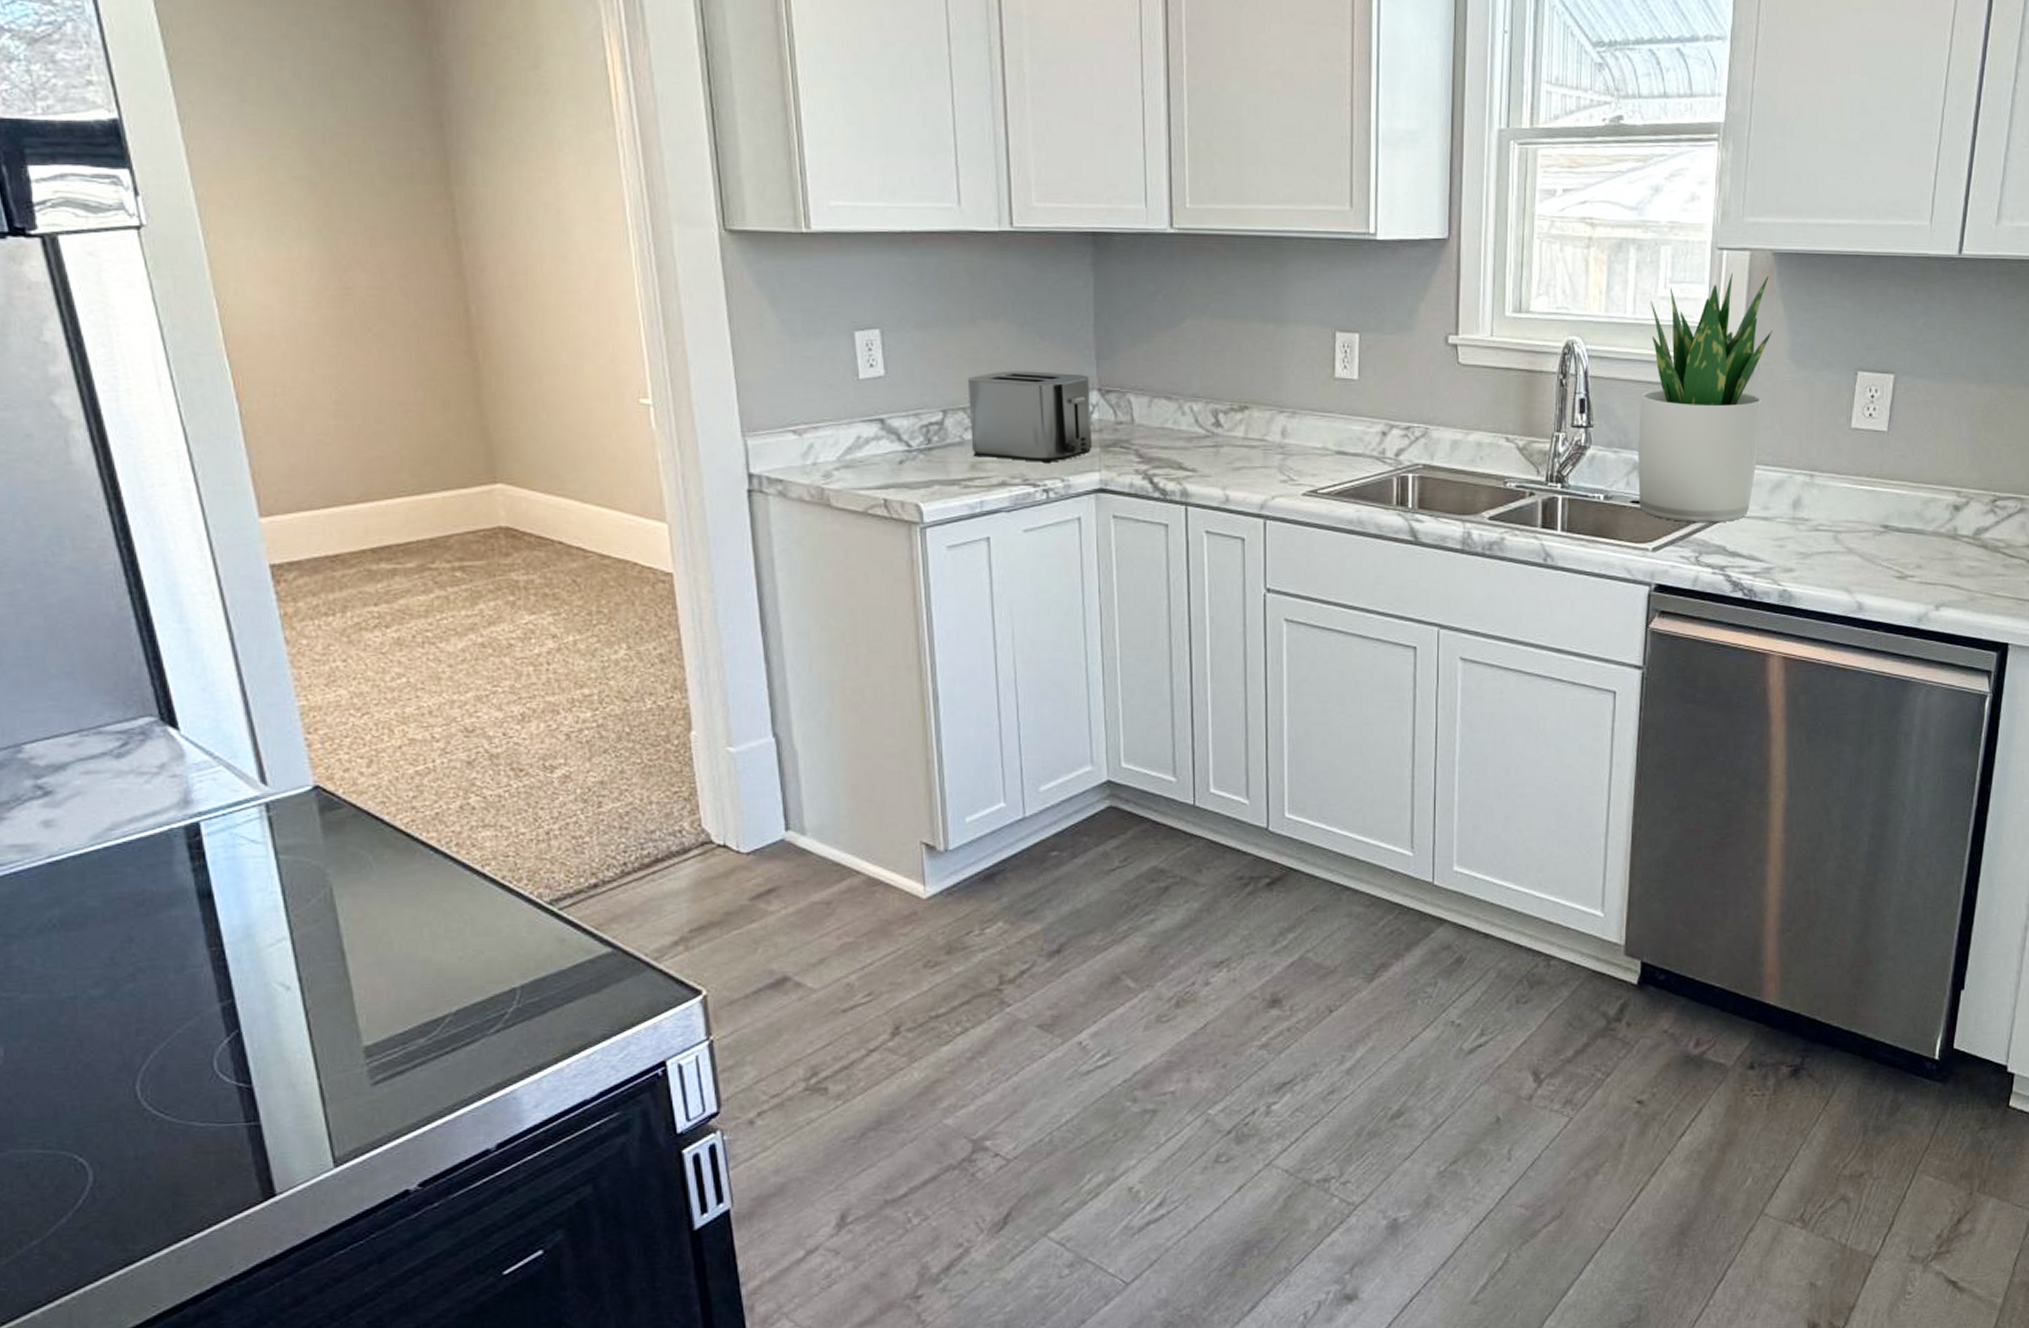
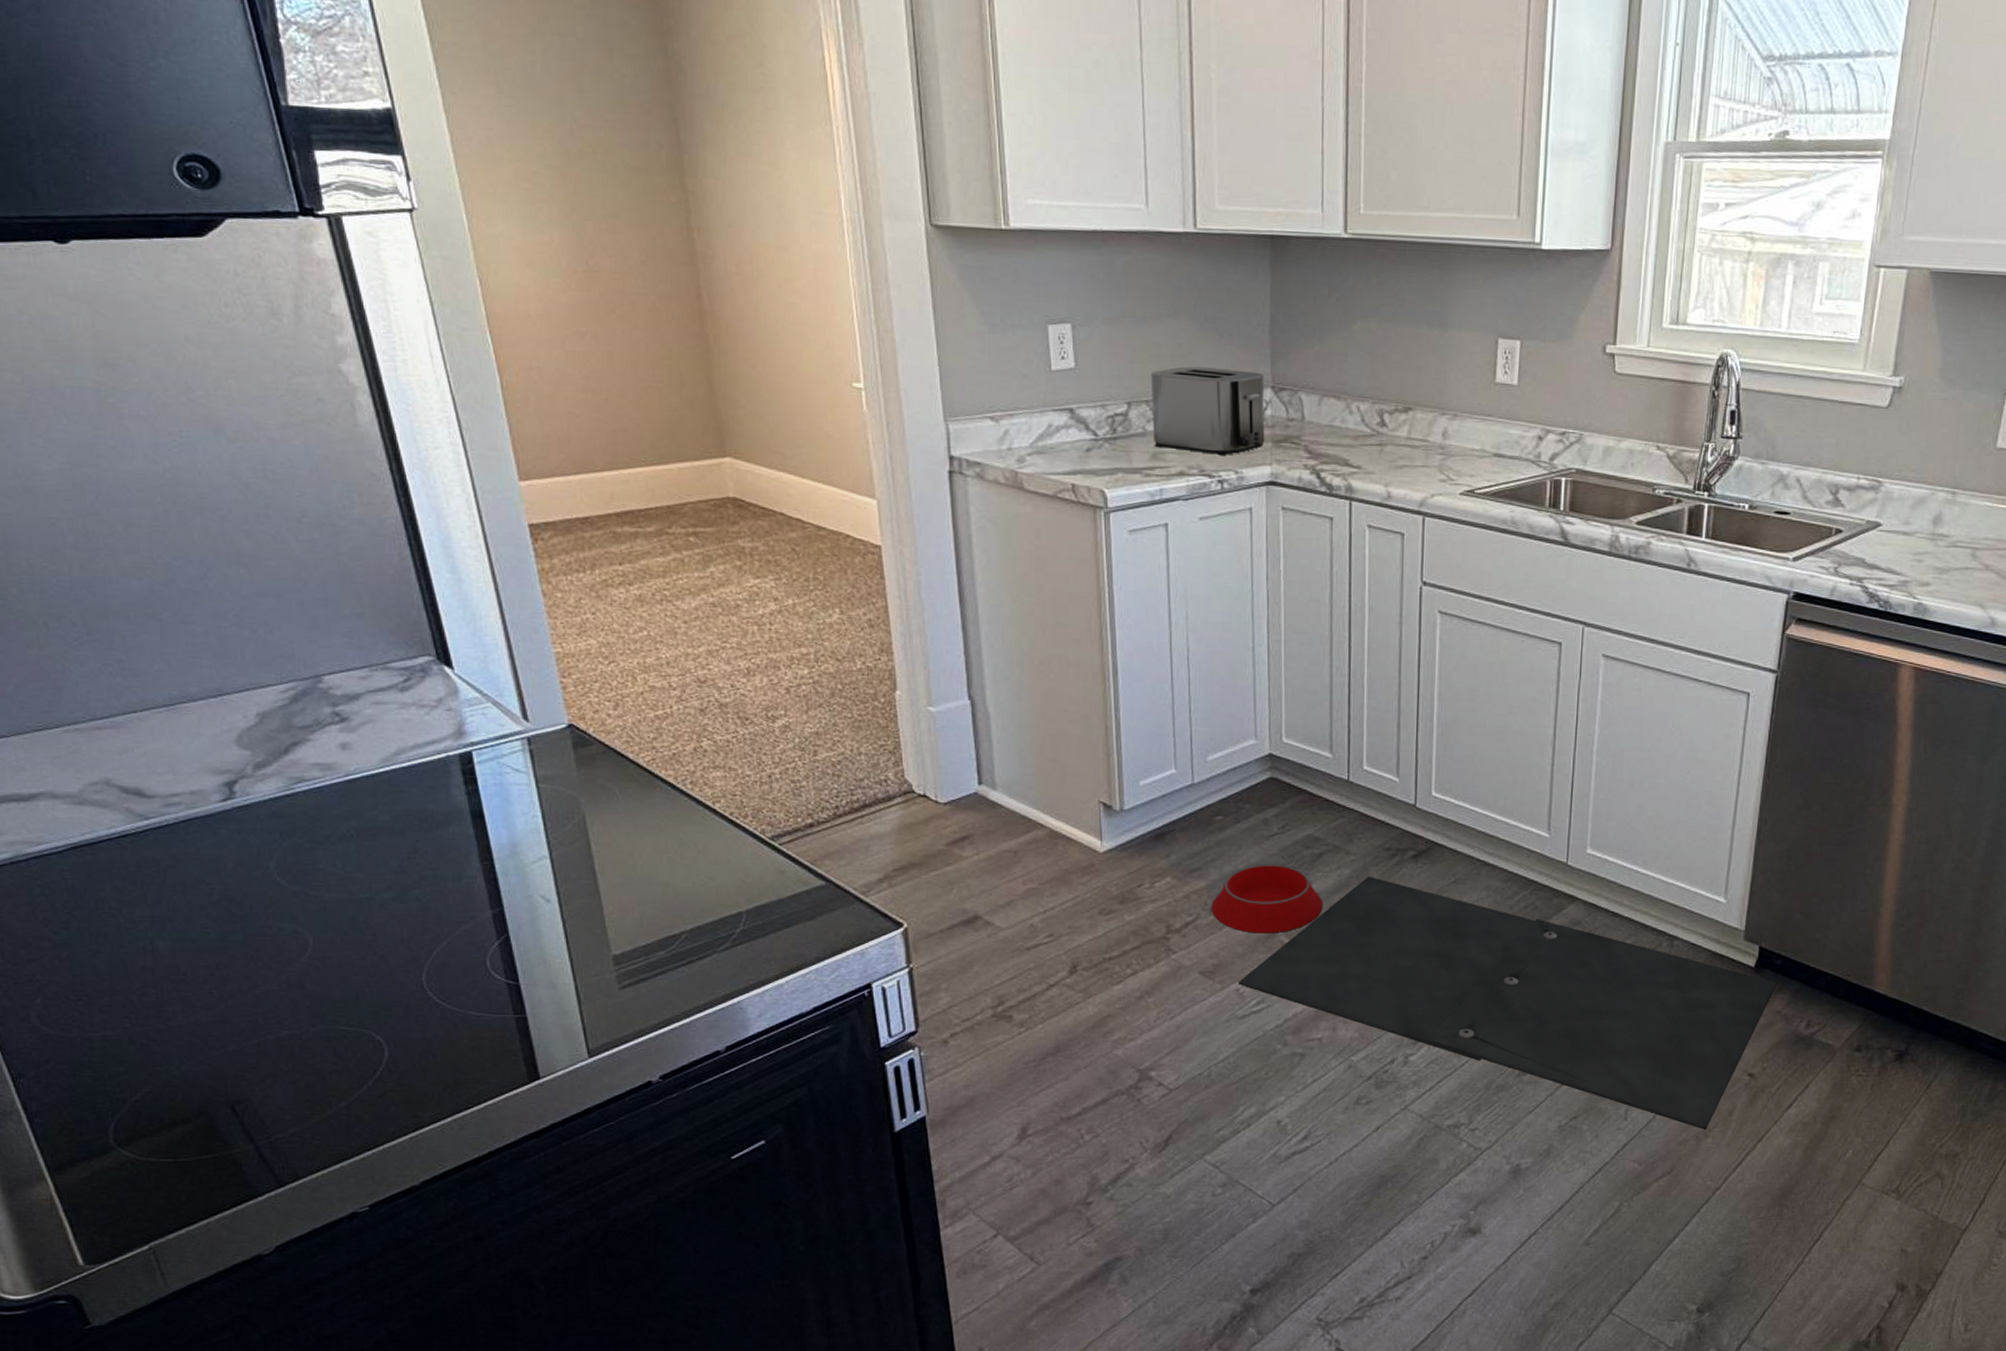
pet bowl: none [1048,900,1172,979] -> present [1211,864,1323,934]
door mat: none [1080,909,1662,1166] -> present [1238,877,1777,1130]
planter: present [1638,273,1773,523] -> none [1782,291,1925,536]

